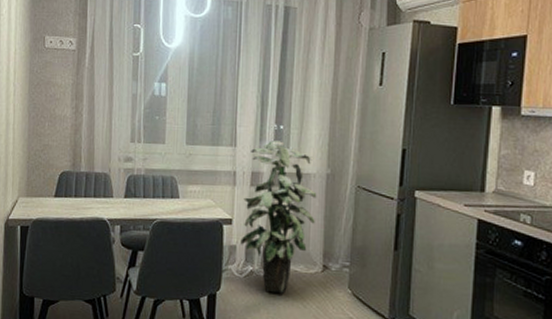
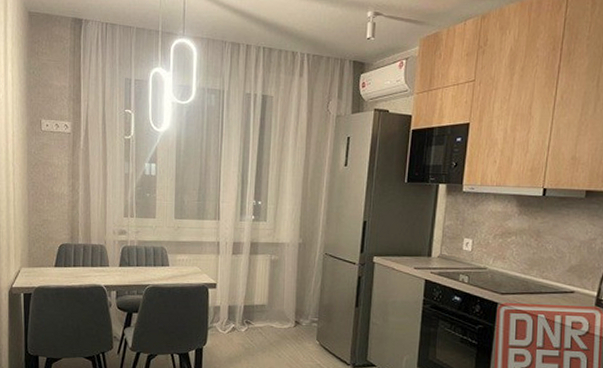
indoor plant: present [240,140,317,294] -> none [224,215,290,346]

